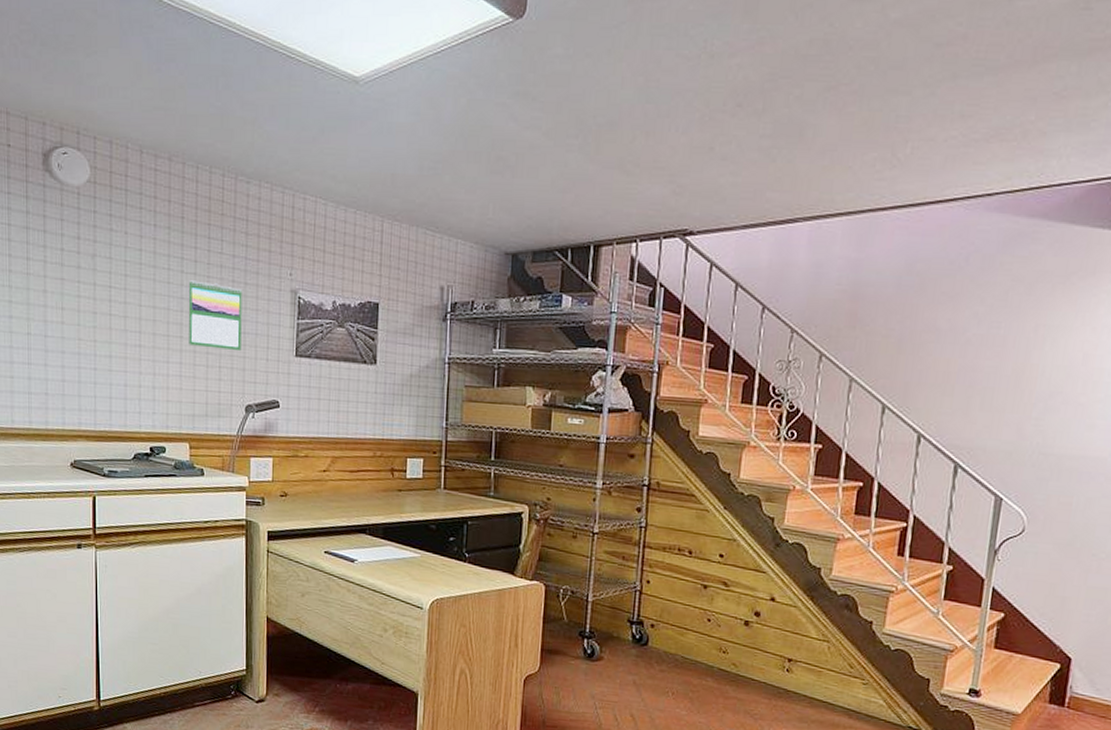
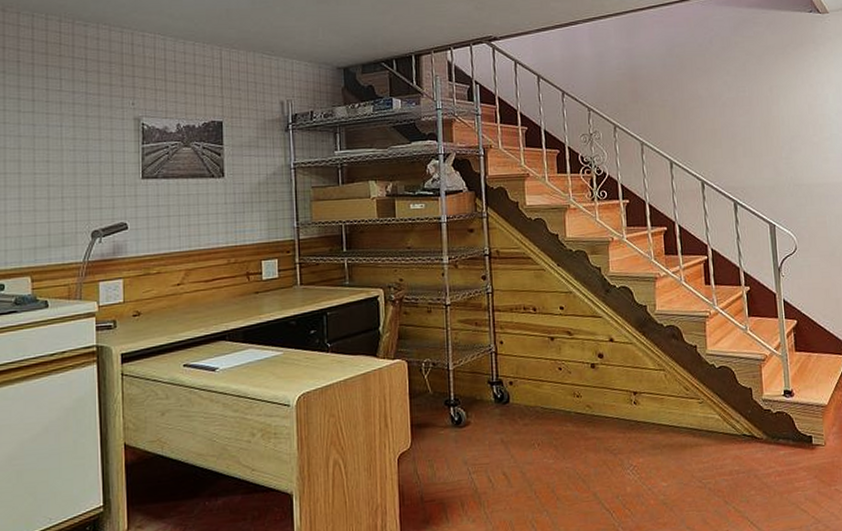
calendar: present [188,280,242,352] -> none [26,118,85,181]

